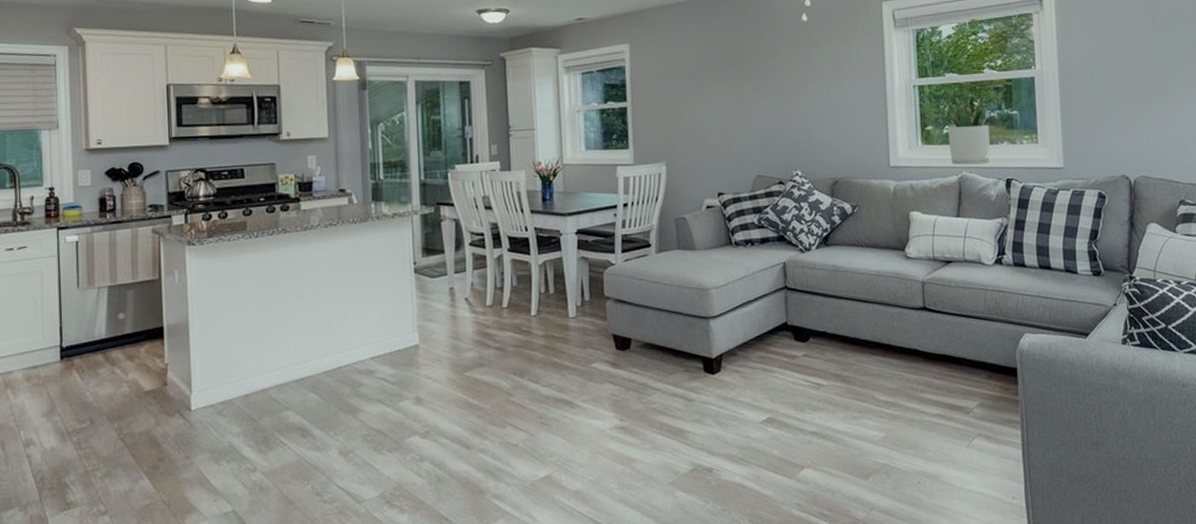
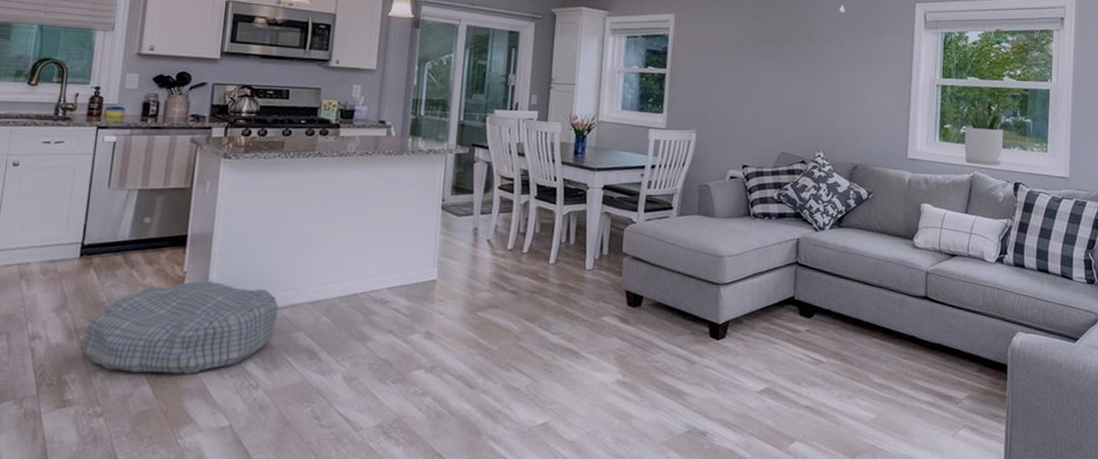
dog bed: none [78,370,265,468] -> present [84,281,279,374]

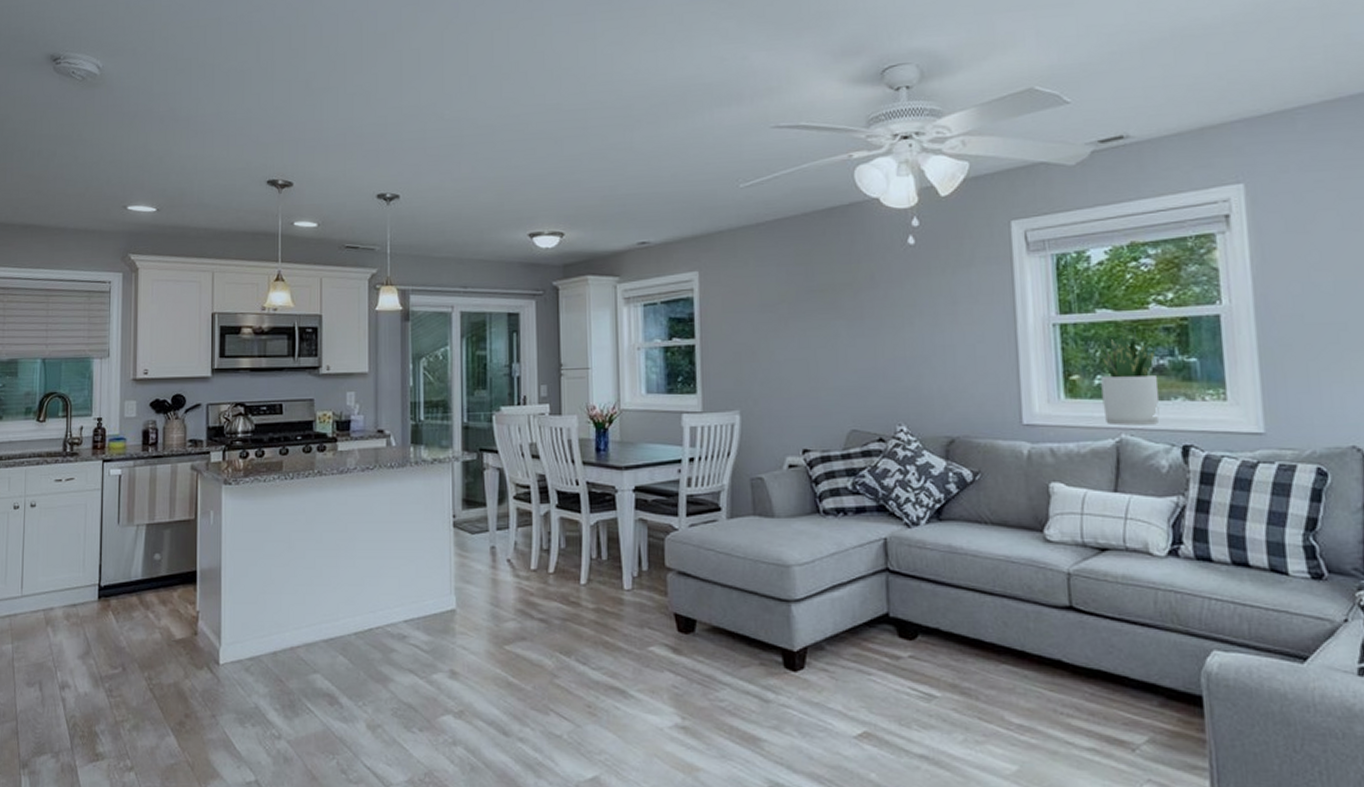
dog bed: present [84,281,279,374] -> none [110,621,293,724]

